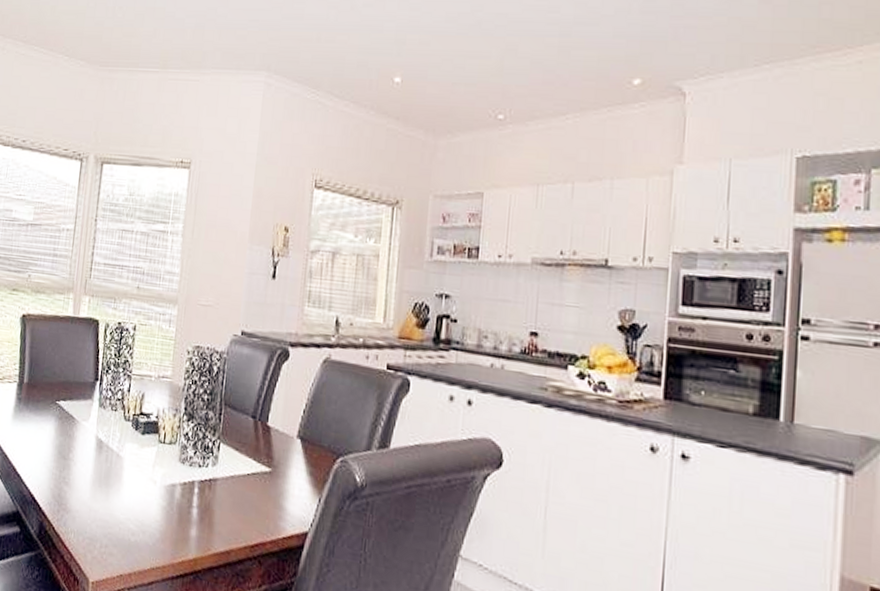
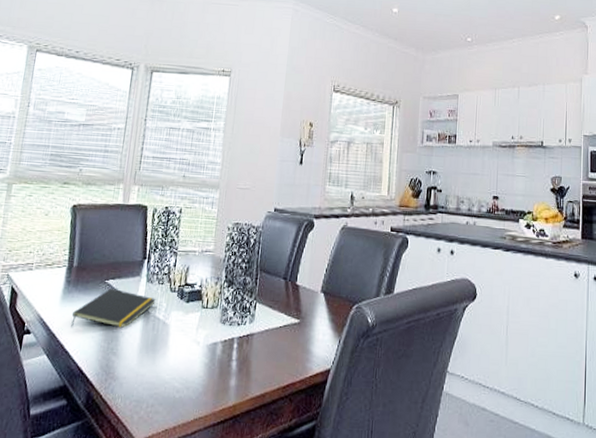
notepad: none [22,411,109,456] -> present [71,289,156,328]

